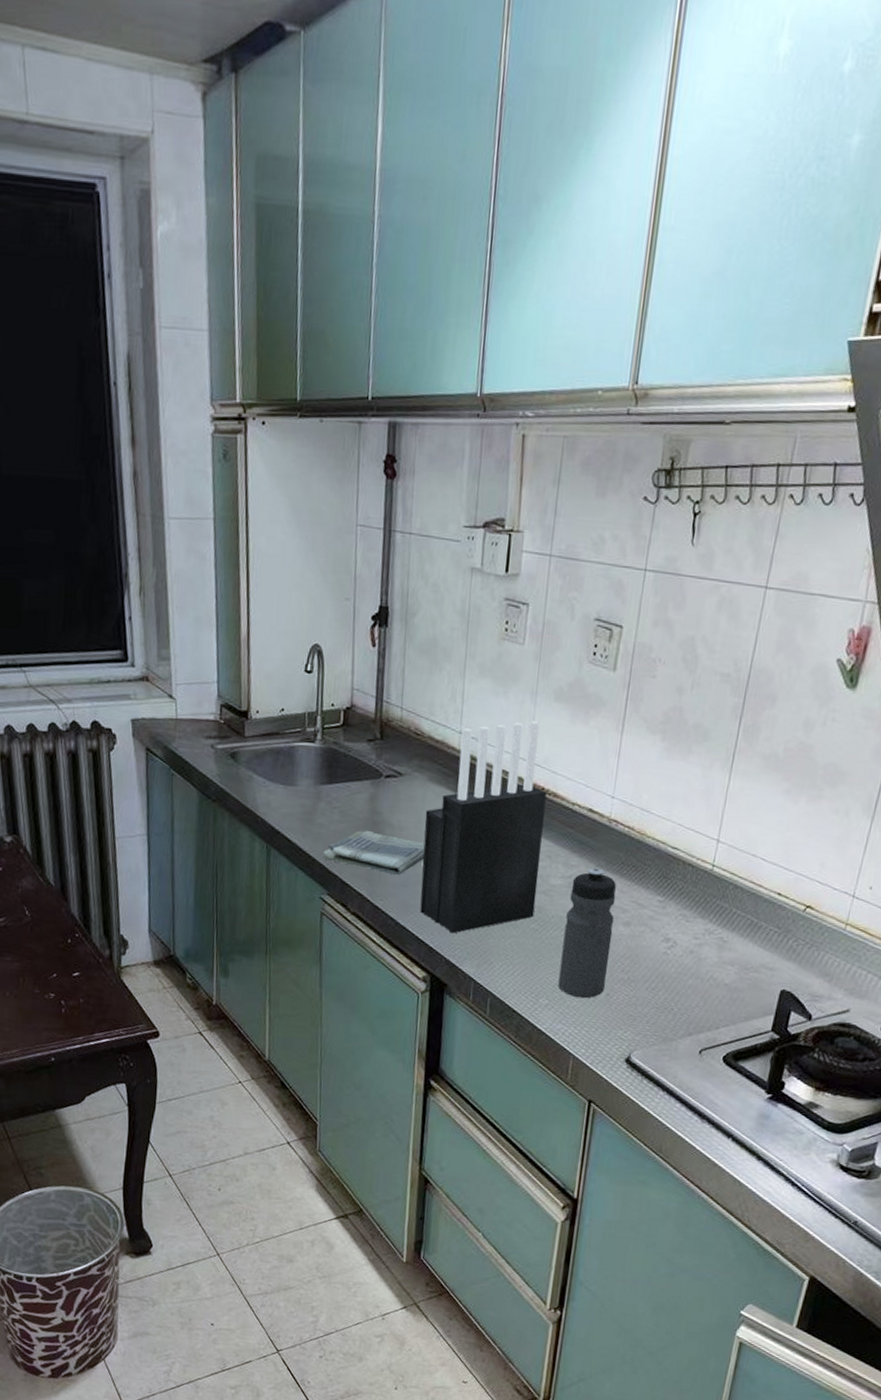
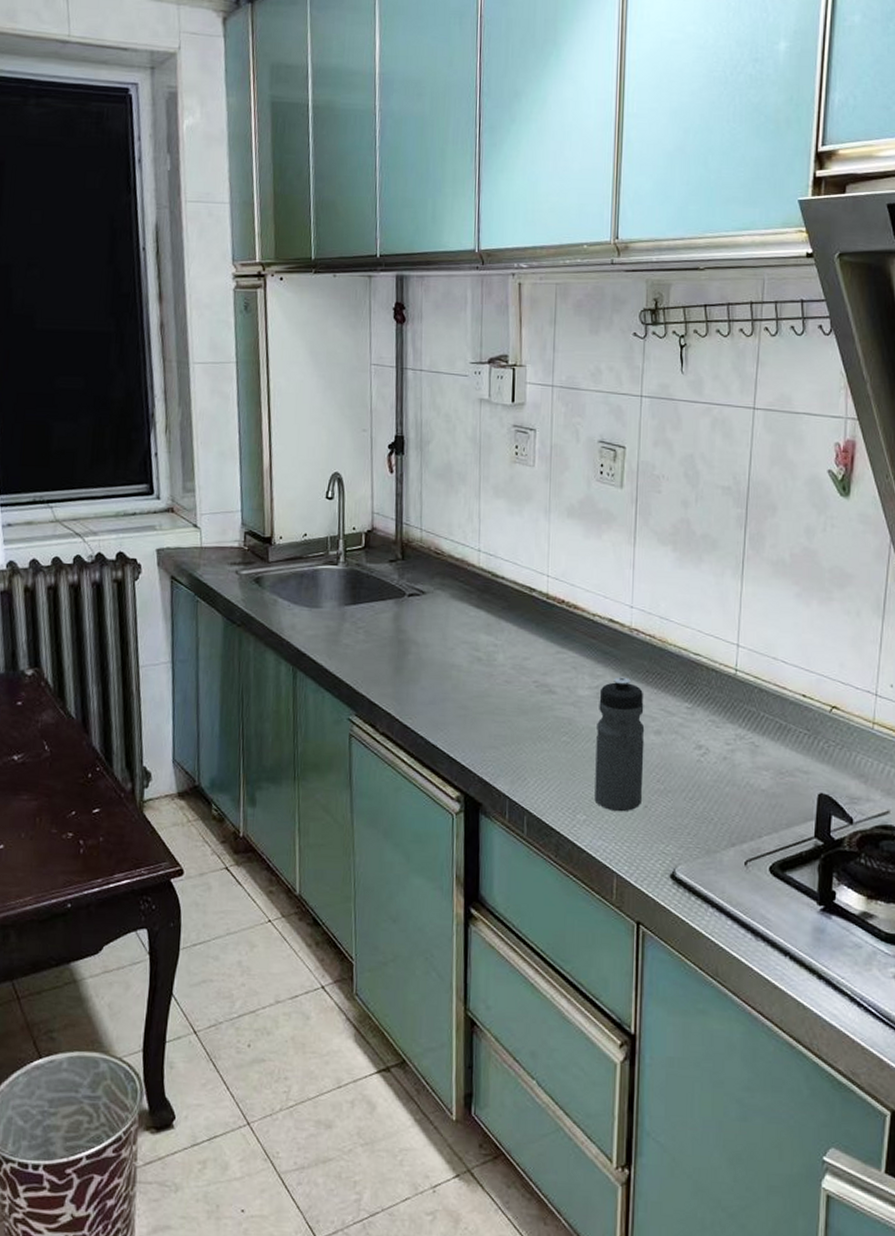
dish towel: present [322,830,425,876] -> none [349,648,451,693]
knife block: present [420,721,547,934] -> none [449,537,567,750]

